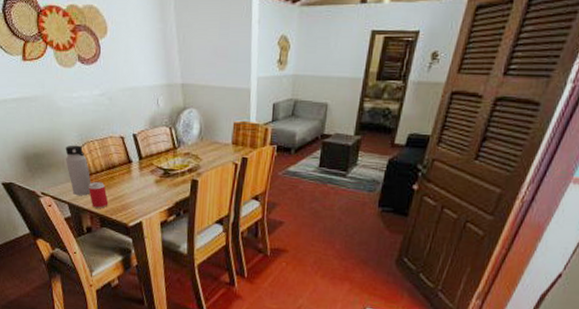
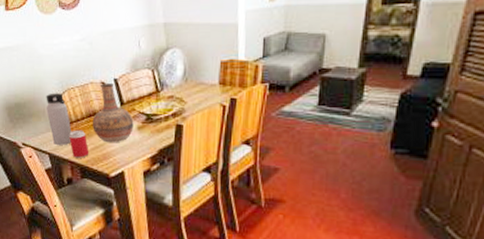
vase: none [112,137,152,195] -> present [93,82,134,143]

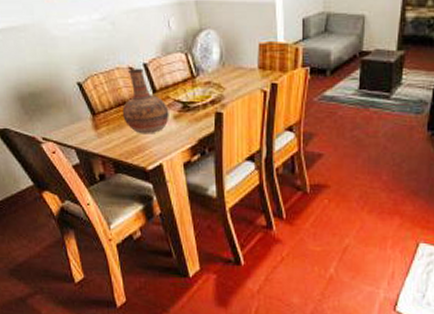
water bottle: present [46,93,72,145] -> none [65,80,100,138]
beverage can: present [69,129,89,158] -> none [97,121,122,152]

